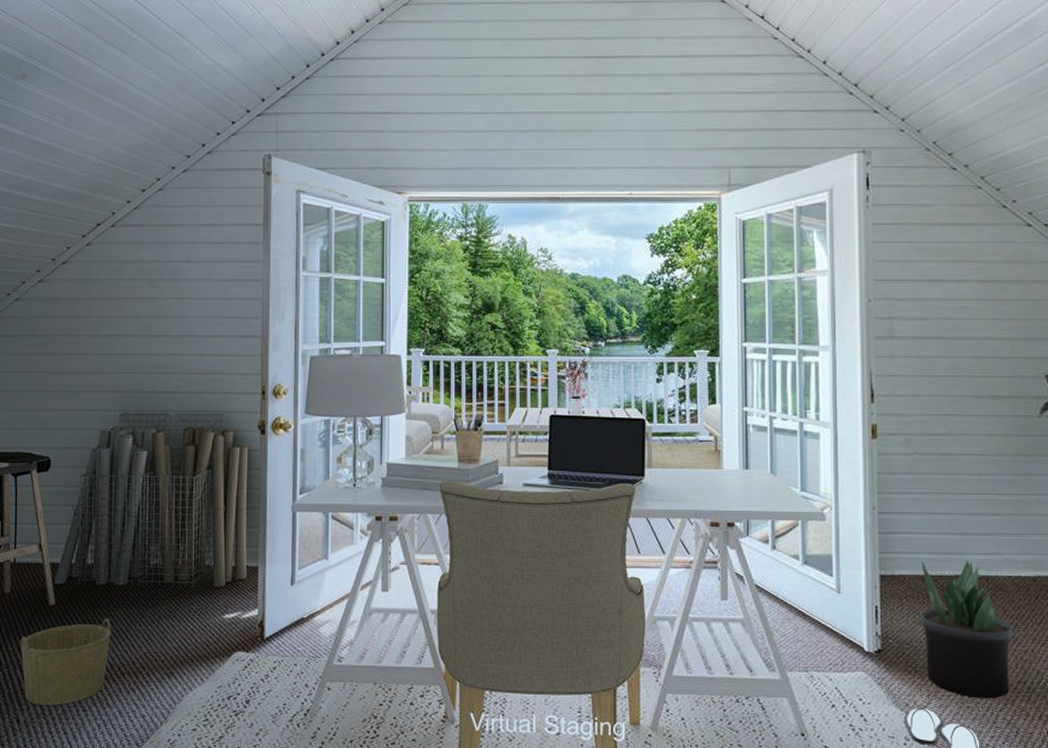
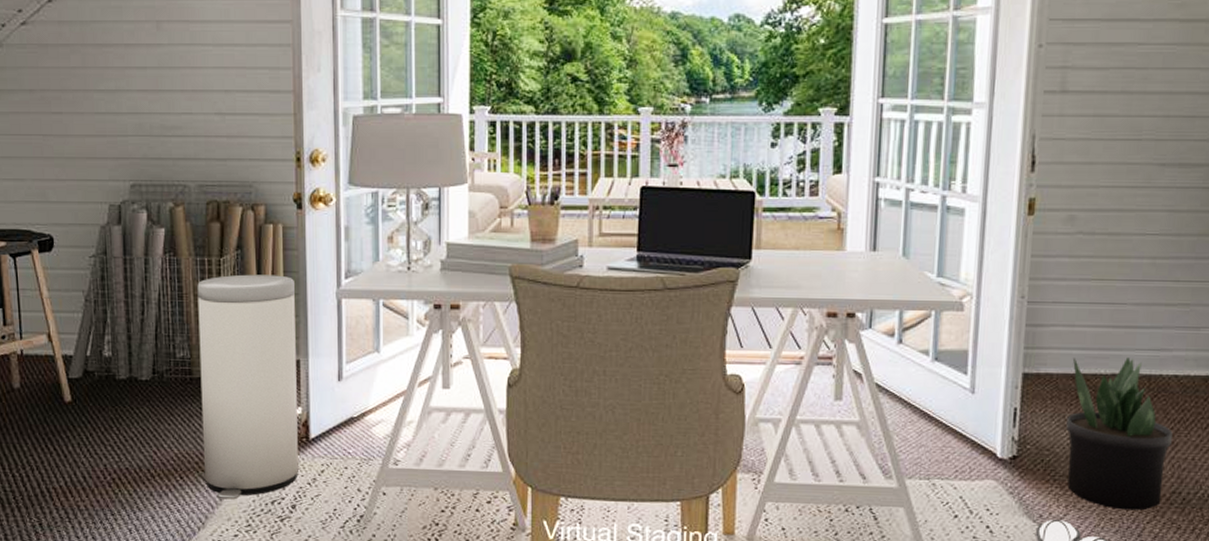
basket: present [19,618,112,706] -> none [35,416,137,510]
pedal bin: none [168,491,256,696] -> present [197,274,299,500]

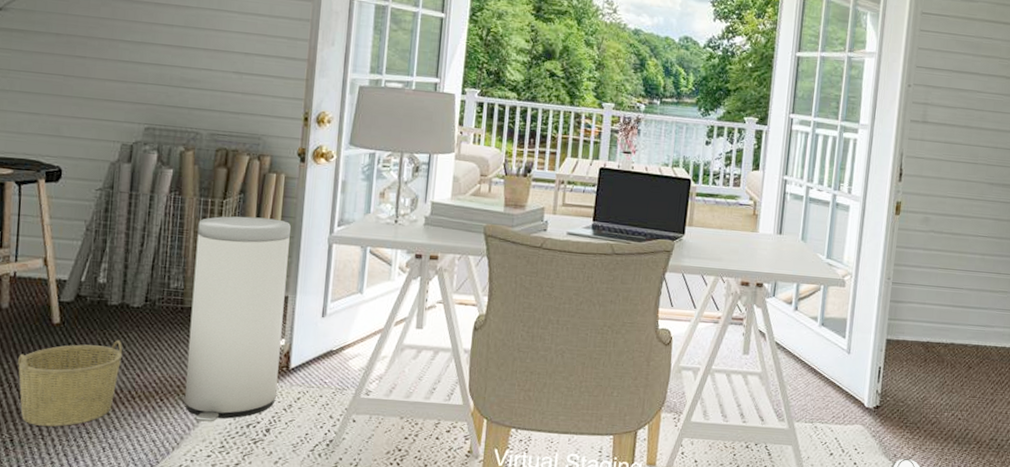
basket: none [35,416,137,510] -> present [17,340,123,427]
planter: present [1066,357,1173,511] -> none [915,329,993,453]

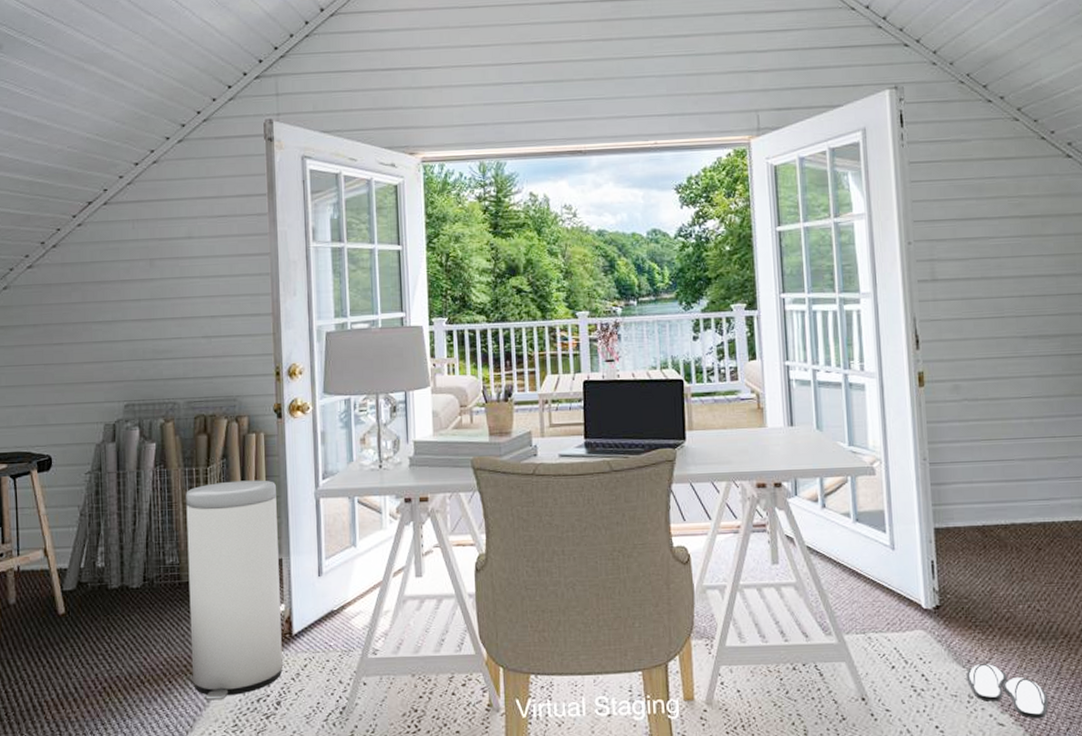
basket: present [17,340,123,427] -> none [29,624,128,722]

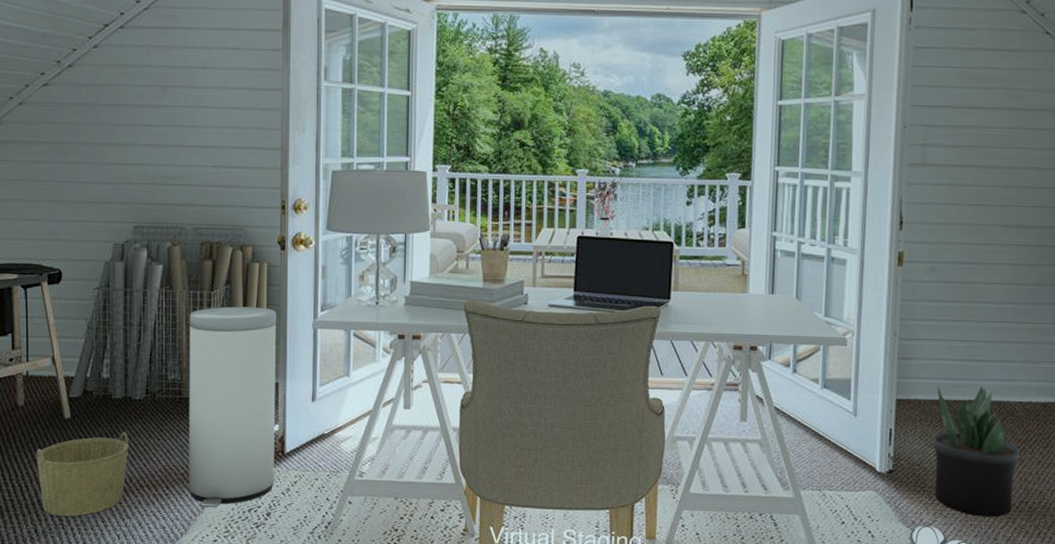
basket: none [29,624,128,722] -> present [35,431,129,517]
planter: none [976,508,1073,650] -> present [933,386,1020,518]

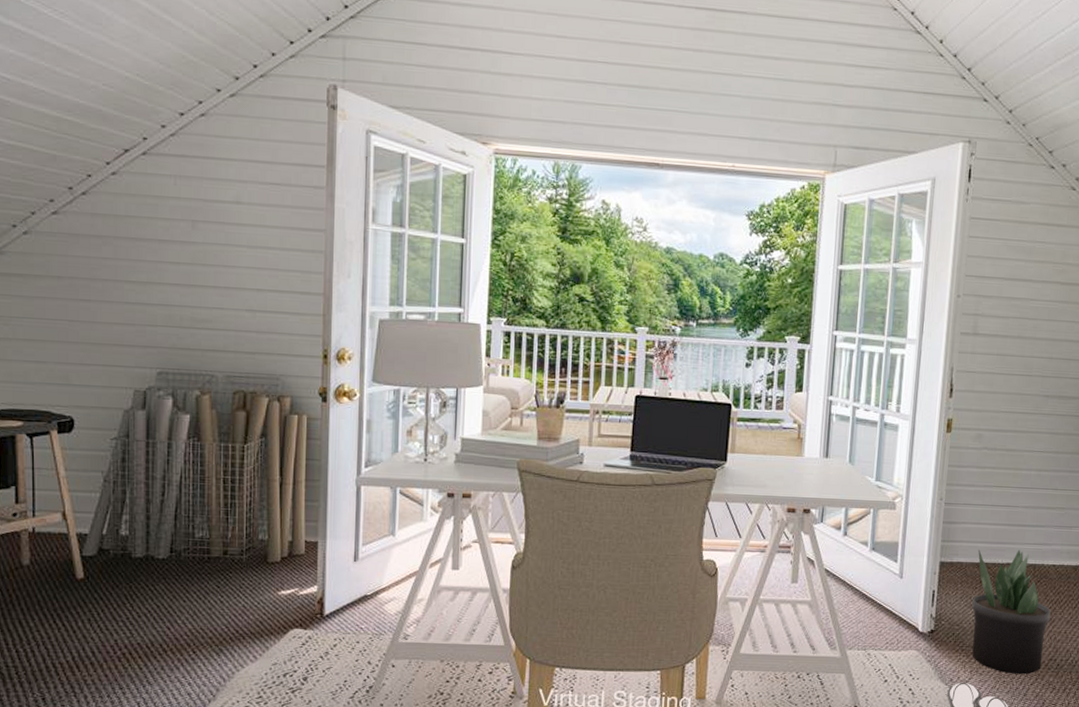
basket: present [35,431,129,517] -> none [43,593,151,684]
pedal bin: present [188,306,276,508] -> none [217,460,316,673]

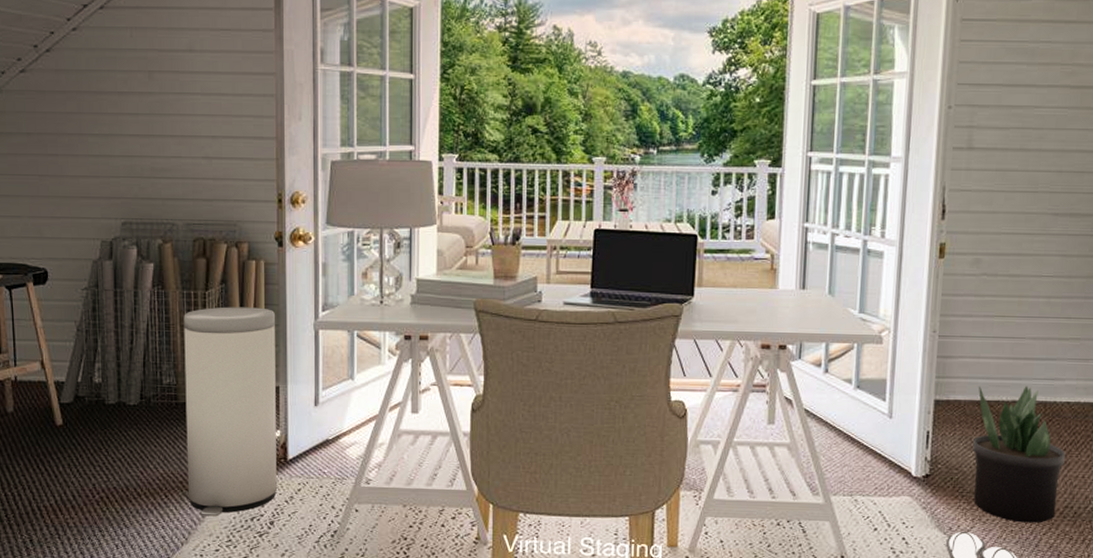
pedal bin: none [217,460,316,673] -> present [183,306,277,517]

